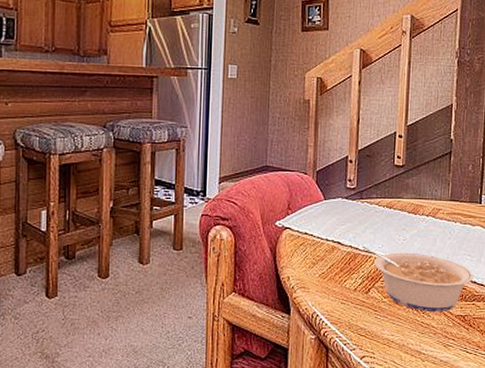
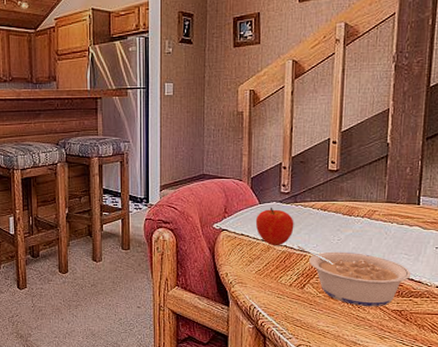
fruit: none [320,203,360,247] -> present [255,207,294,246]

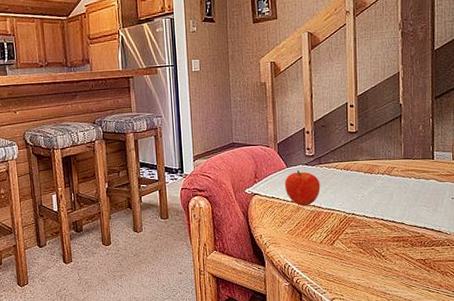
legume: present [297,244,411,307] -> none [324,203,431,258]

